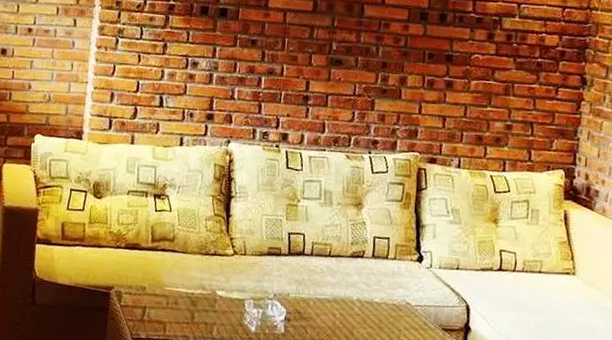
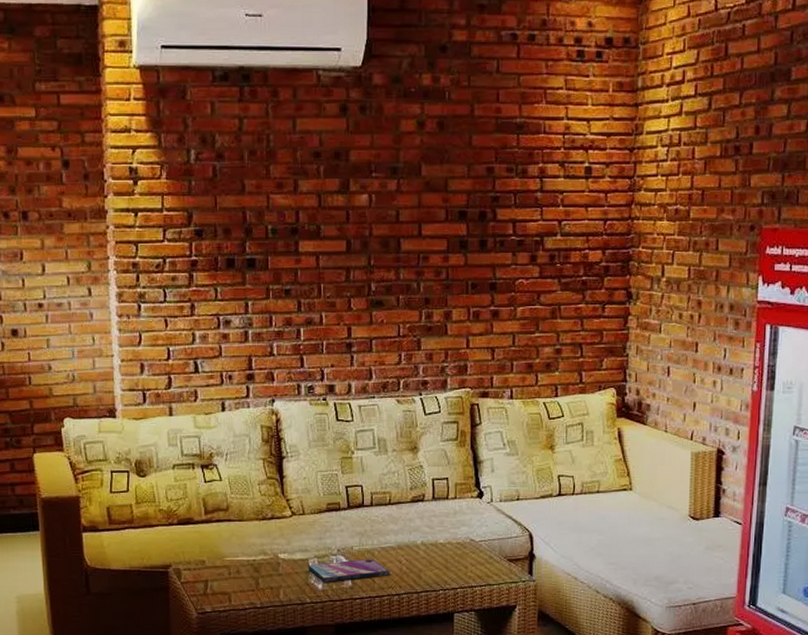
video game case: none [244,305,324,328] -> present [308,558,390,582]

